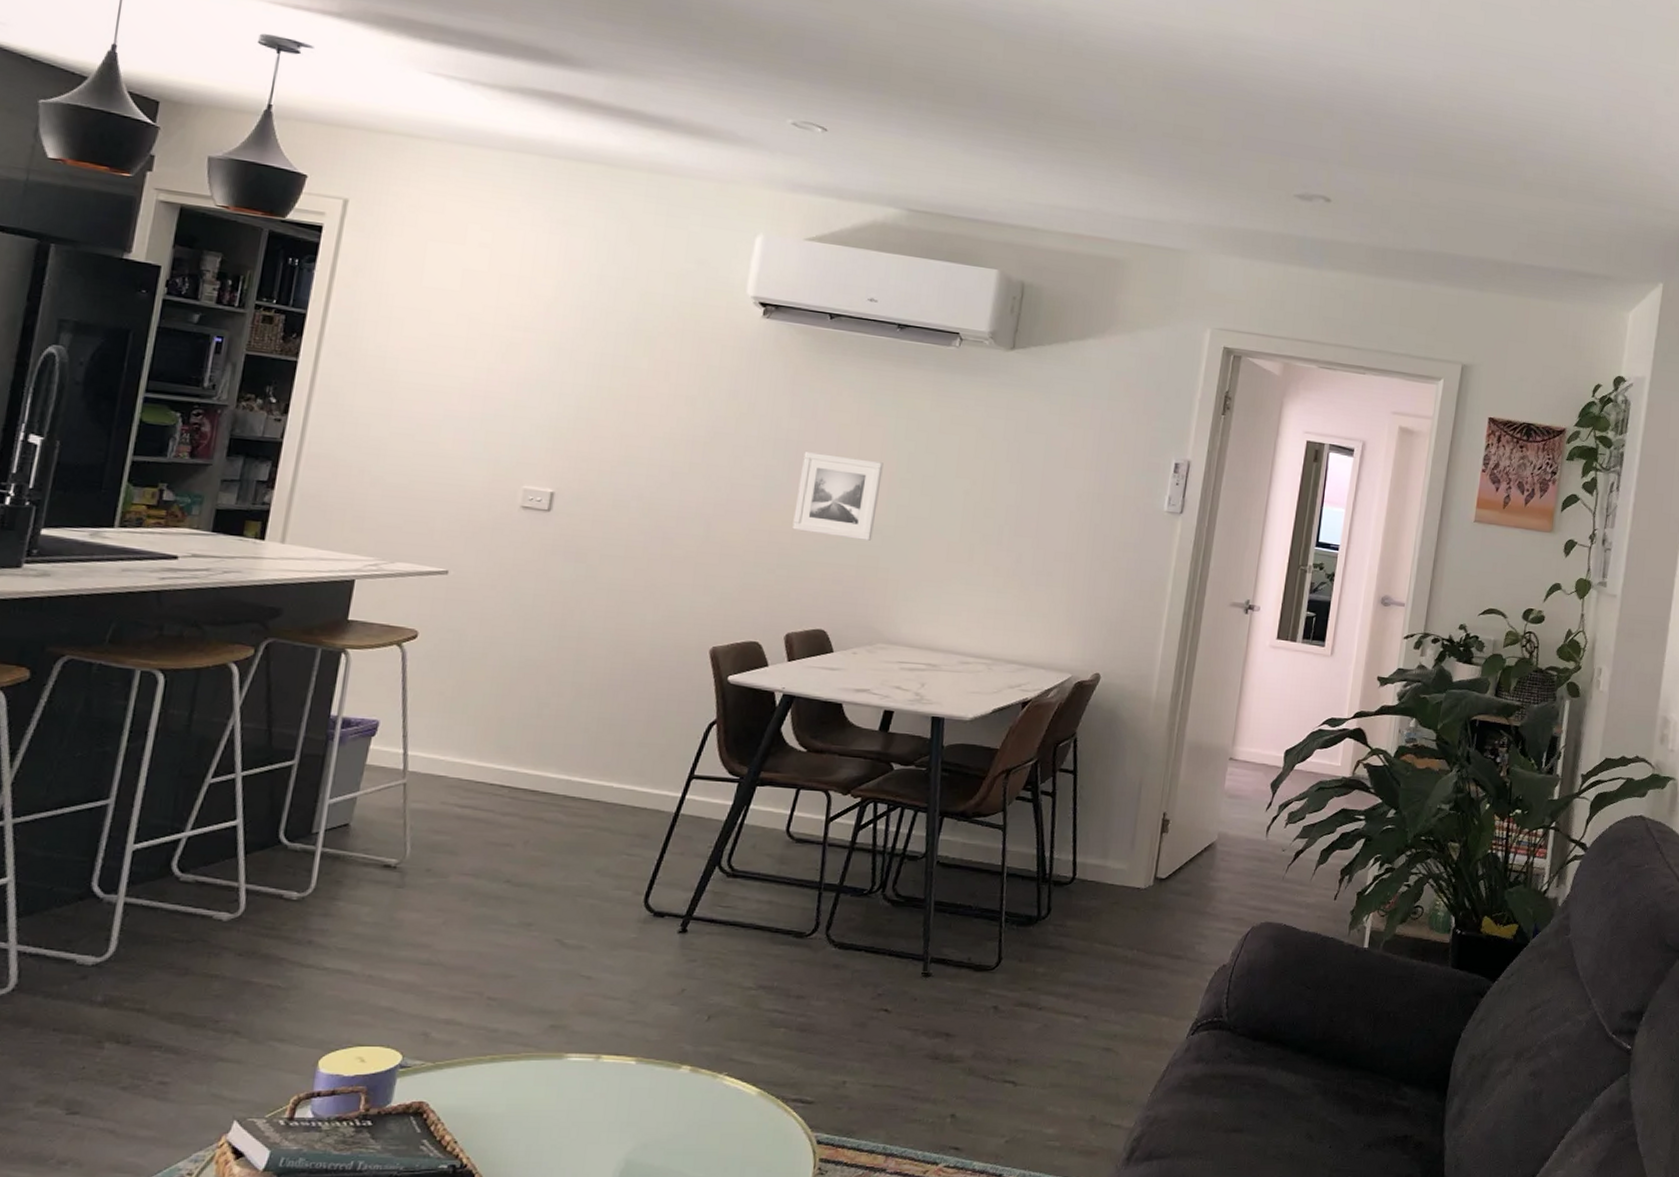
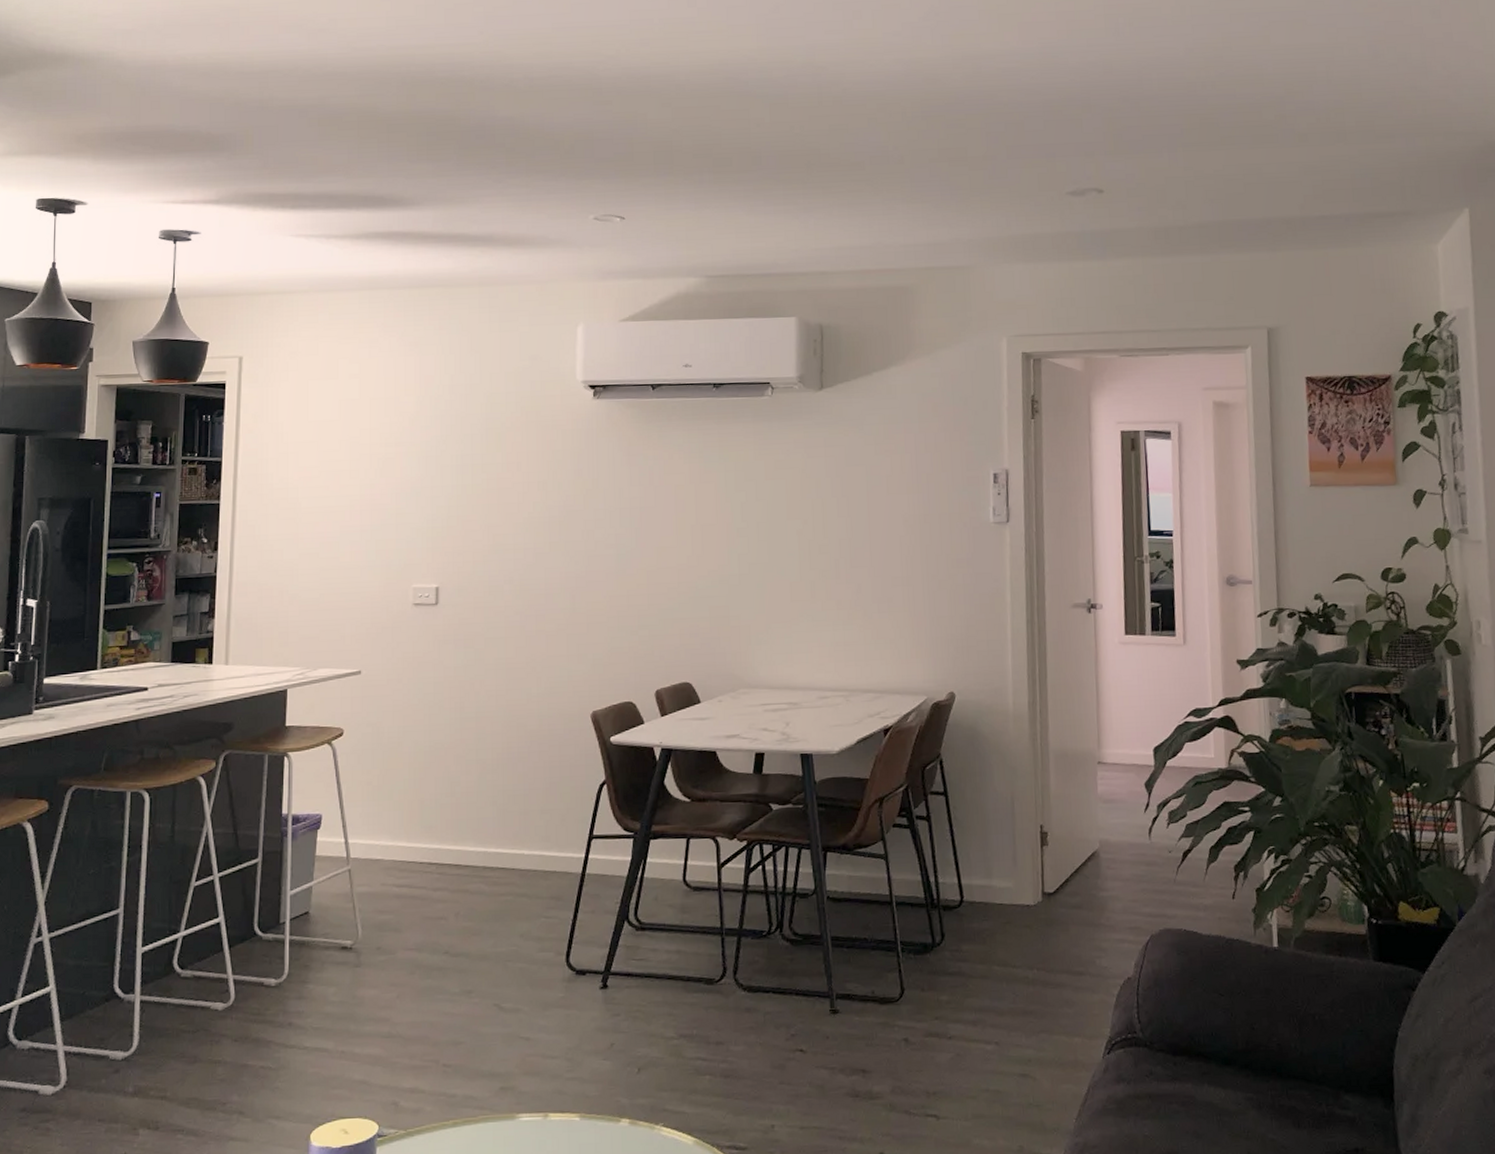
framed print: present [792,450,884,541] -> none [646,515,720,593]

